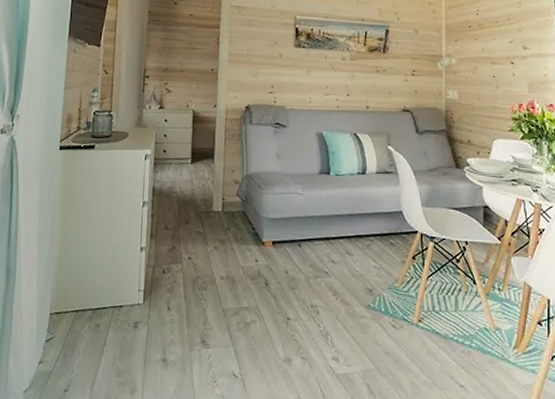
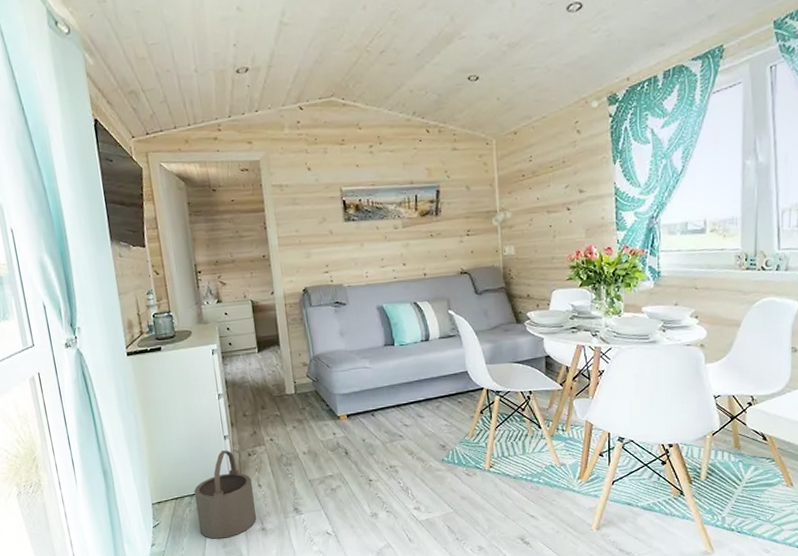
wooden bucket: none [95,263,161,366] -> present [194,450,257,539]

